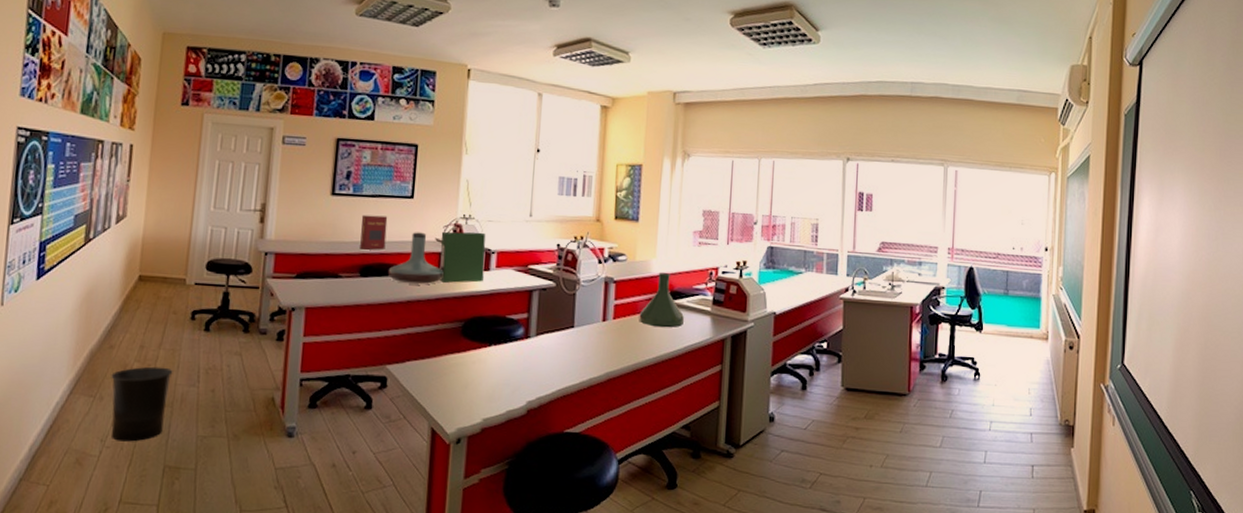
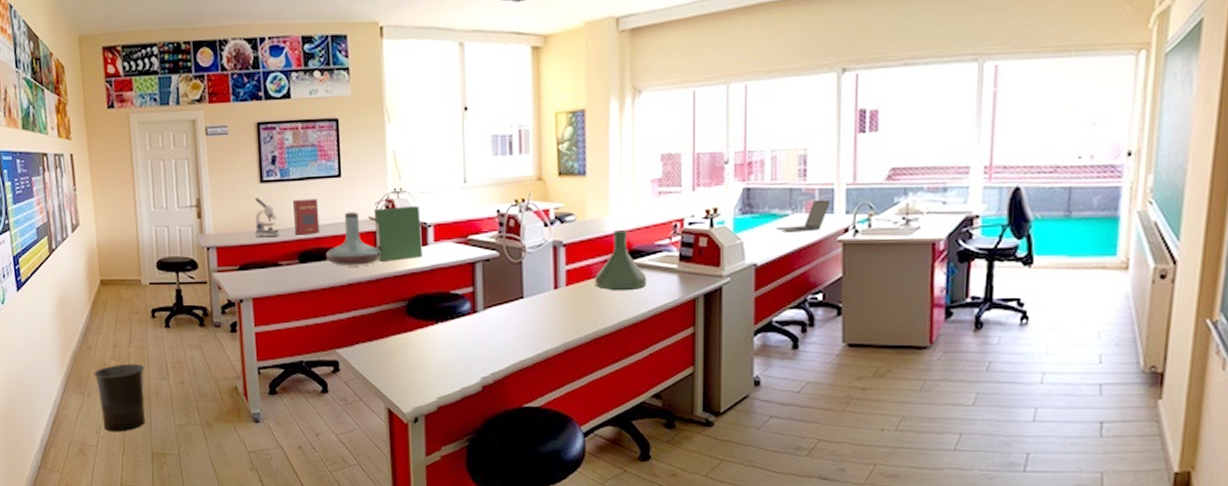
microscope: none [319,208,343,249] -> present [255,196,279,238]
laptop: none [792,262,835,288] -> present [775,199,830,232]

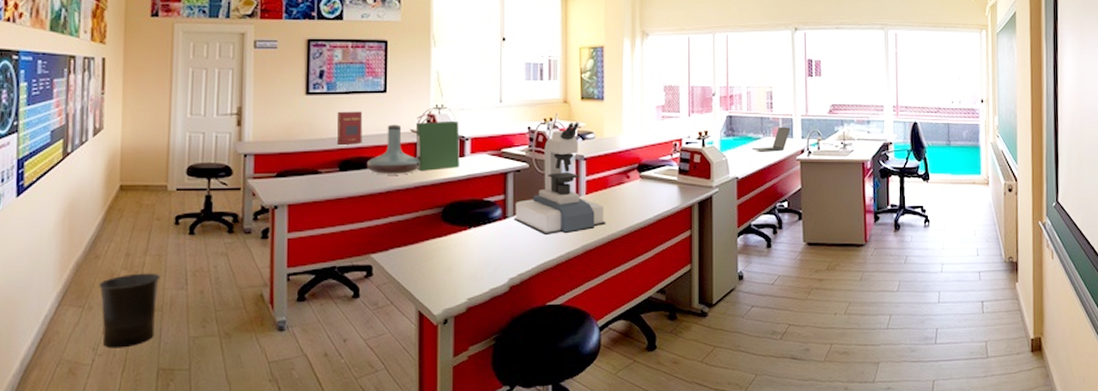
microscope: present [255,196,279,238] -> none [297,107,321,146]
microscope: none [484,202,590,332] -> present [513,122,606,236]
flask: present [595,230,646,290] -> none [610,147,652,198]

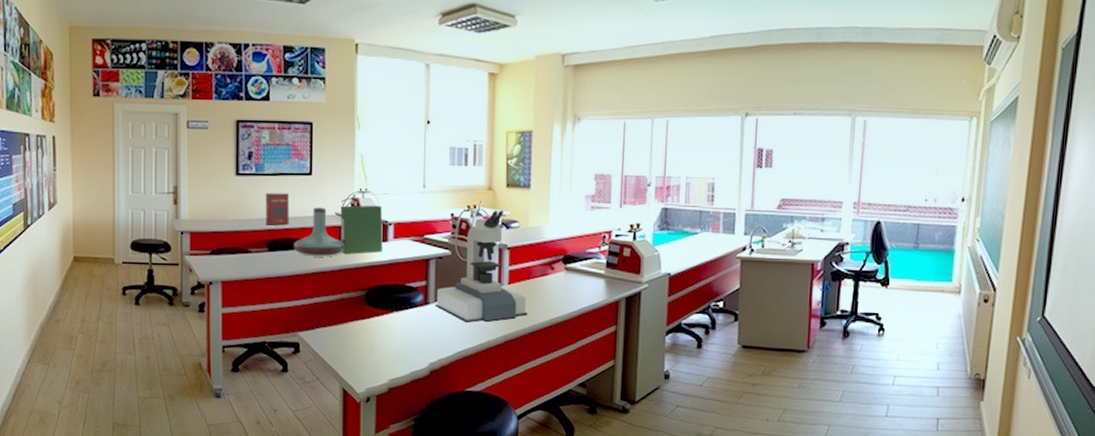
waste bin: present [98,273,161,348] -> none [60,337,112,403]
laptop: present [751,127,790,152] -> none [687,221,732,248]

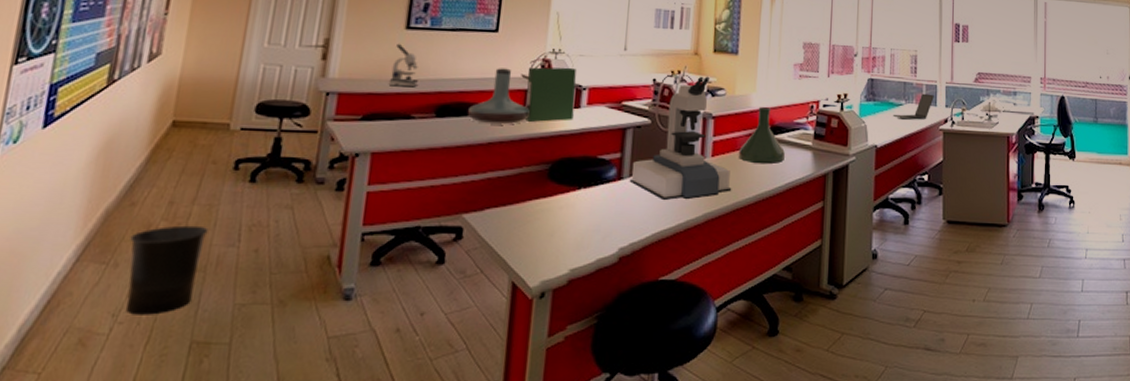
waste bin: none [60,337,112,403] -> present [125,225,209,315]
microscope: none [229,188,251,226] -> present [390,43,418,87]
book: present [265,193,289,226] -> none [436,50,469,88]
flask: none [533,238,578,290] -> present [738,107,785,163]
laptop: none [687,221,732,248] -> present [892,93,934,120]

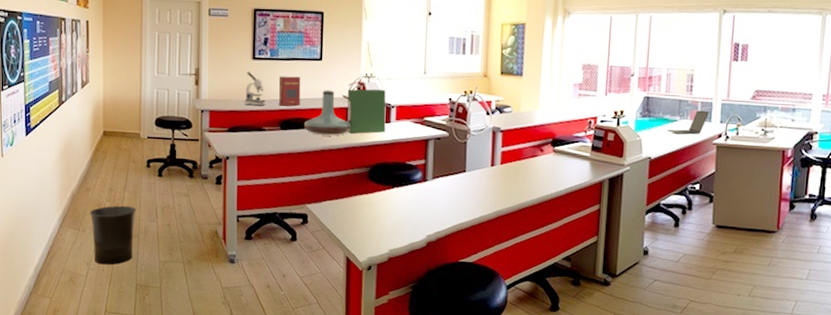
book: none [436,50,469,88] -> present [278,76,301,107]
microscope: present [629,76,732,201] -> none [432,95,519,200]
flask: present [738,107,785,163] -> none [524,122,565,171]

